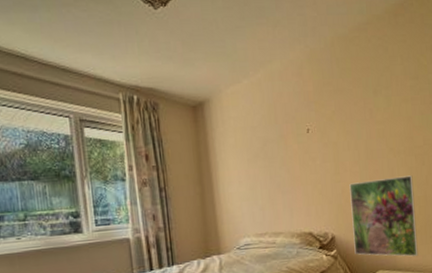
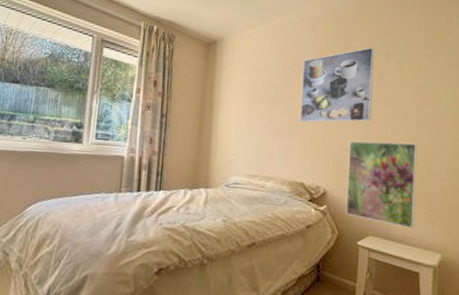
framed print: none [293,85,368,173] -> present [300,47,375,123]

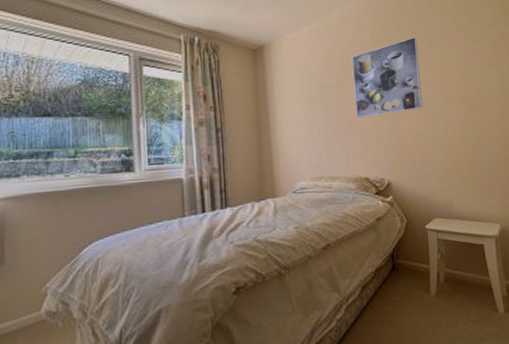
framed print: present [345,141,418,228] -> none [405,124,474,205]

